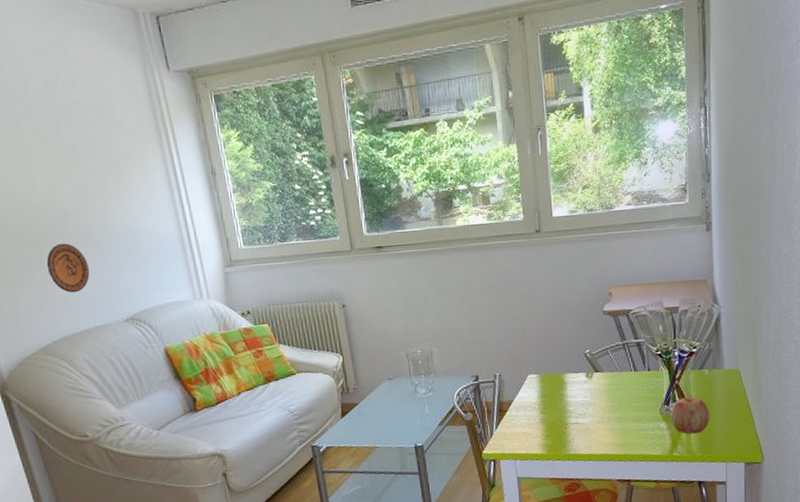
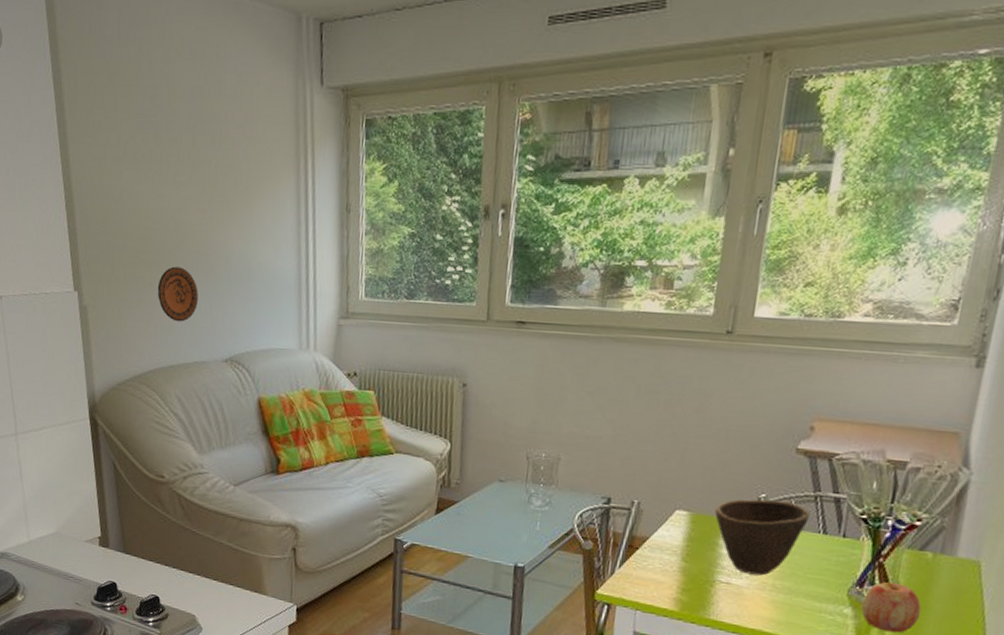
bowl: none [556,352,623,413] -> present [715,499,810,576]

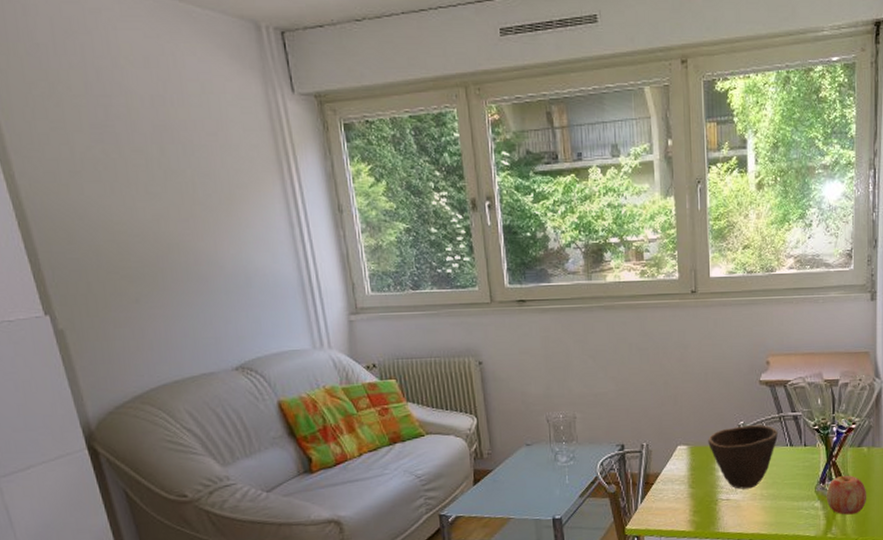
decorative plate: present [157,266,198,322] -> none [145,279,195,336]

